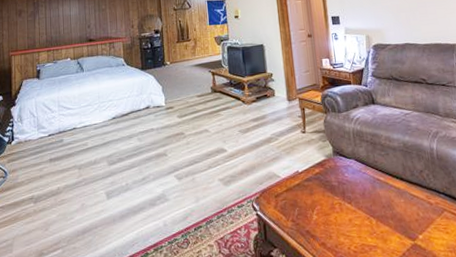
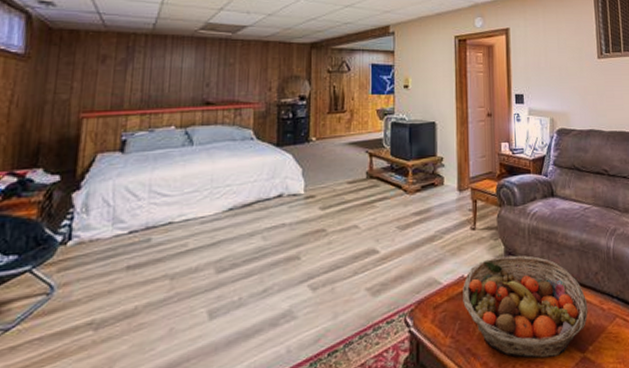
fruit basket: none [298,154,416,243] -> present [463,255,588,359]

